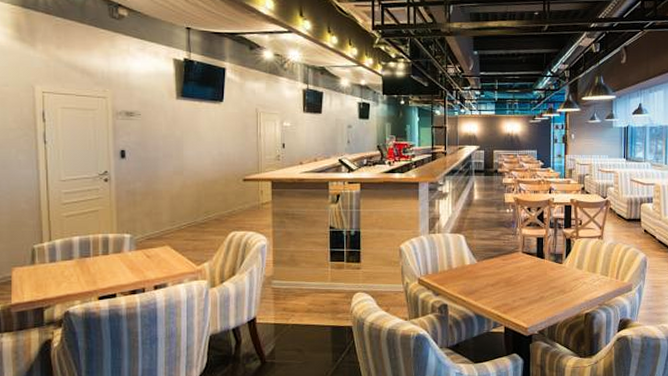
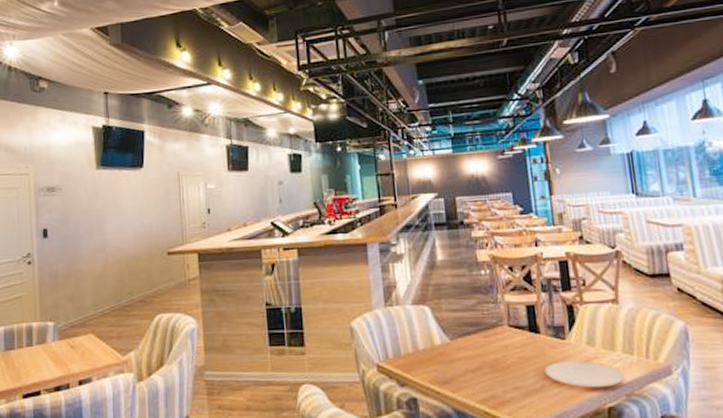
plate: none [544,279,599,299] -> present [544,361,625,388]

